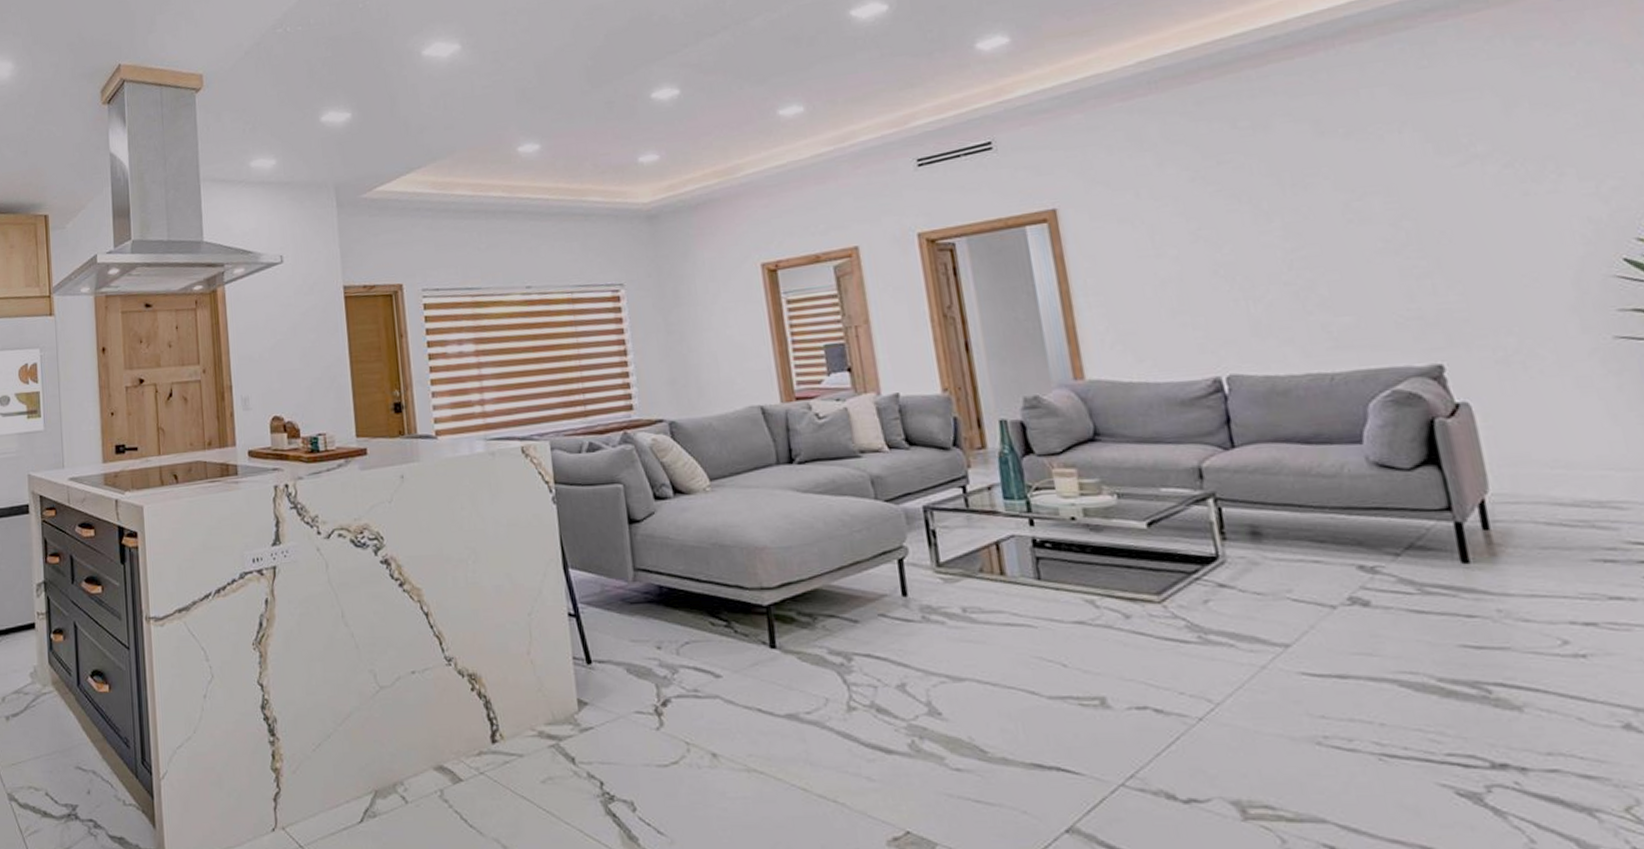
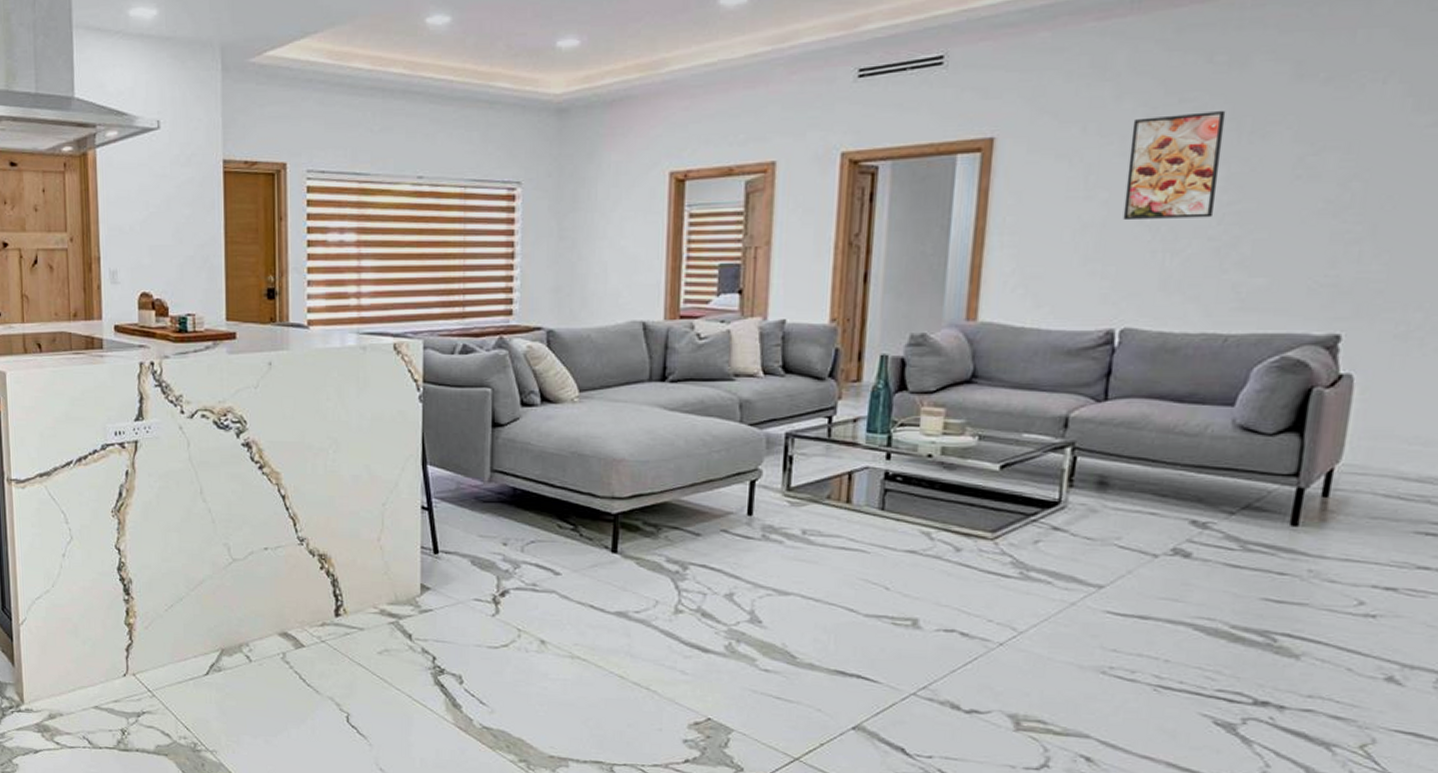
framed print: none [1180,168,1282,274] -> present [1123,110,1226,221]

